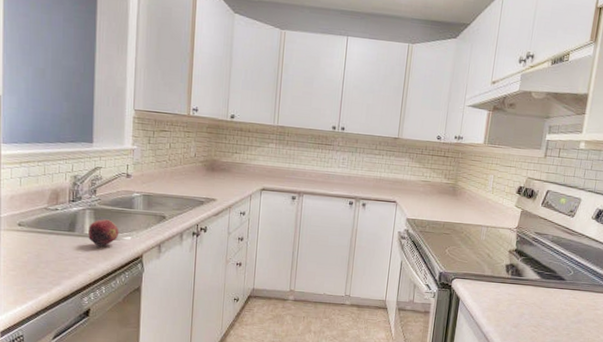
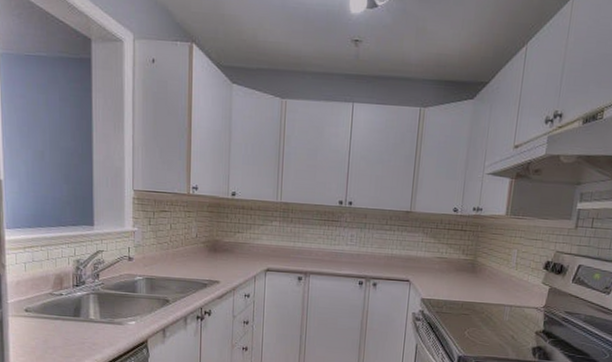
fruit: present [88,219,119,247] -> none [93,303,123,332]

